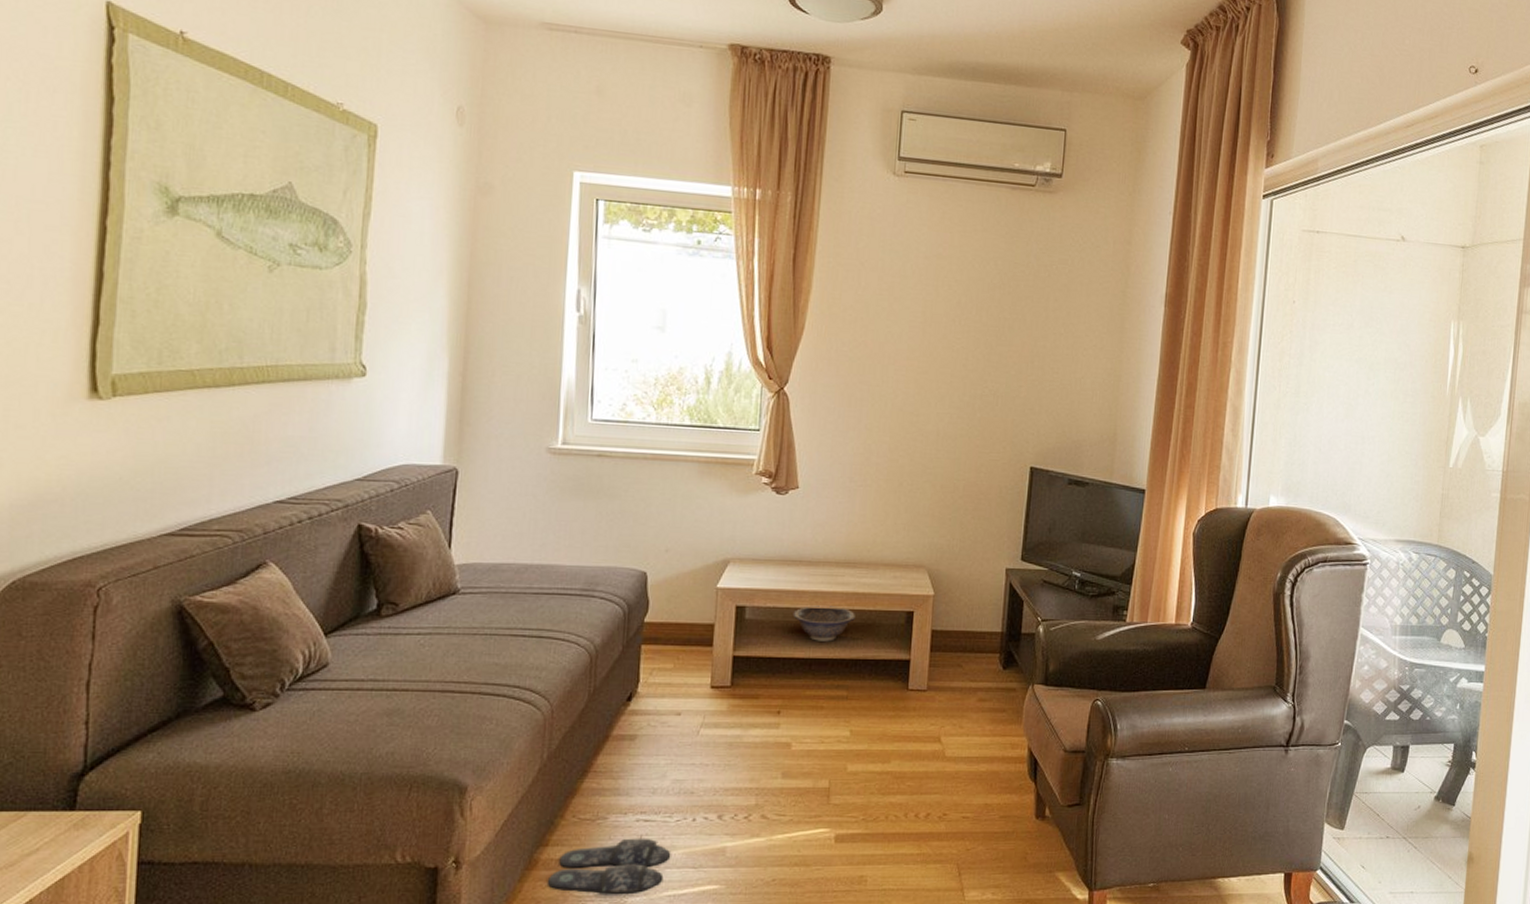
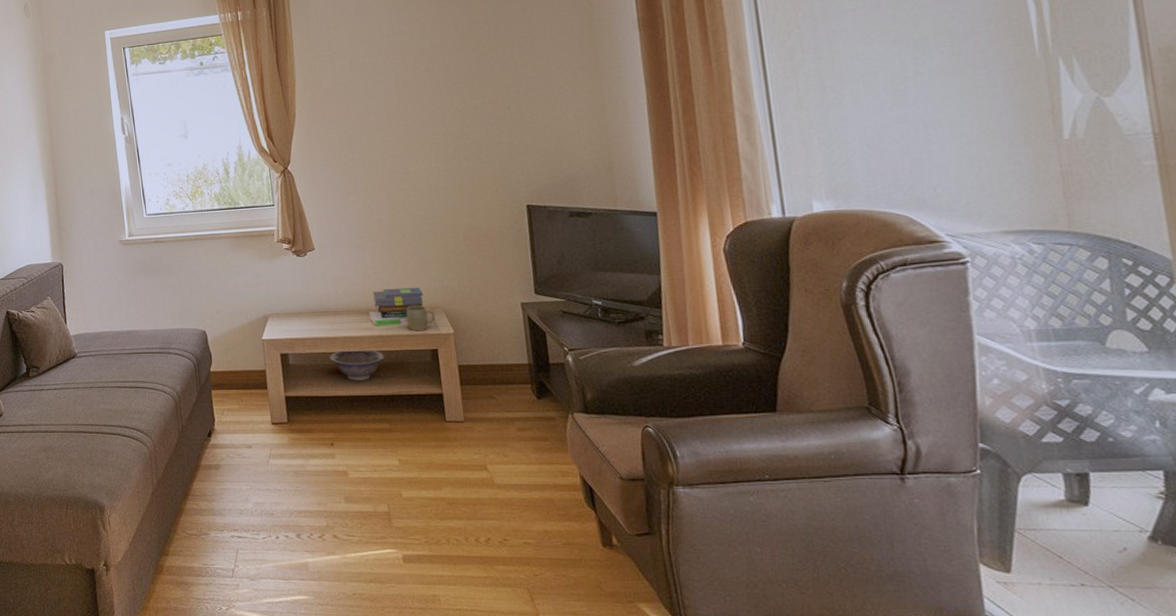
slippers: present [548,838,671,894] -> none [173,551,264,599]
books: none [847,540,910,583] -> present [369,287,424,327]
mug: none [886,561,918,591] -> present [405,305,436,332]

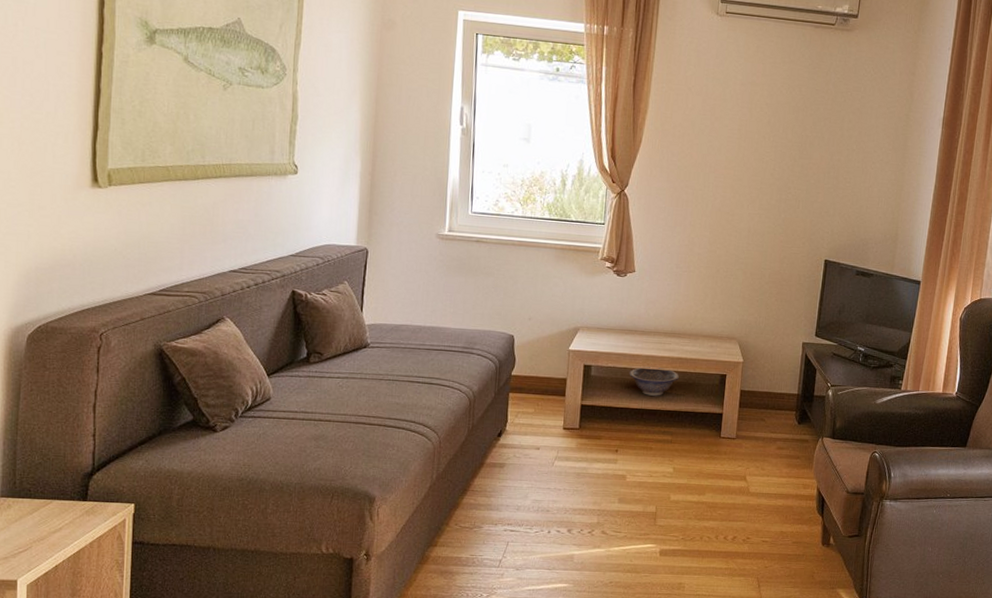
books: present [369,287,424,327] -> none [673,316,724,350]
mug: present [405,305,436,332] -> none [704,333,730,358]

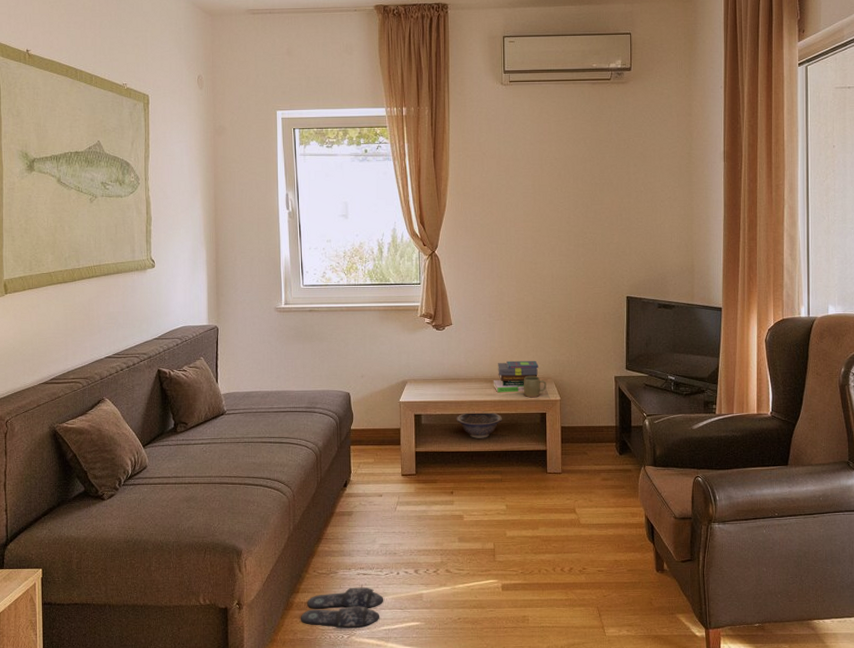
slippers: none [436,543,531,587] -> present [301,587,384,628]
books: none [673,316,724,350] -> present [493,360,539,393]
mug: none [704,333,730,358] -> present [523,375,547,398]

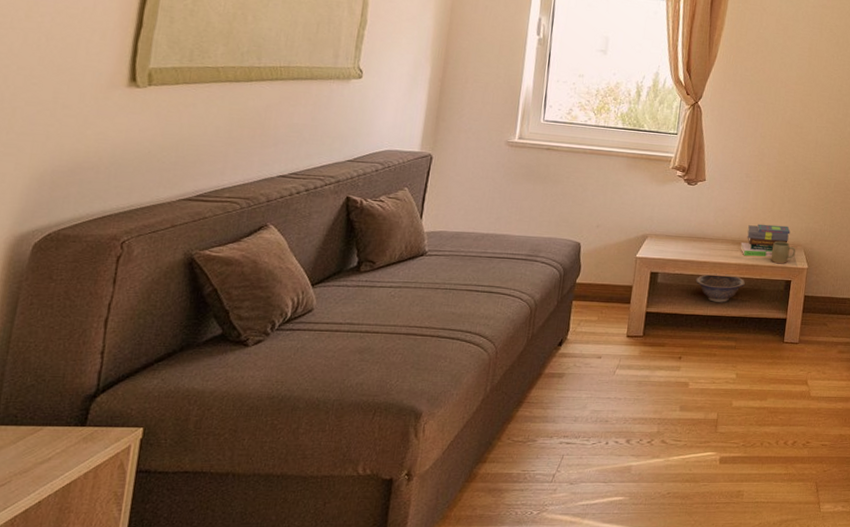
slippers: present [301,587,384,628] -> none [484,457,587,503]

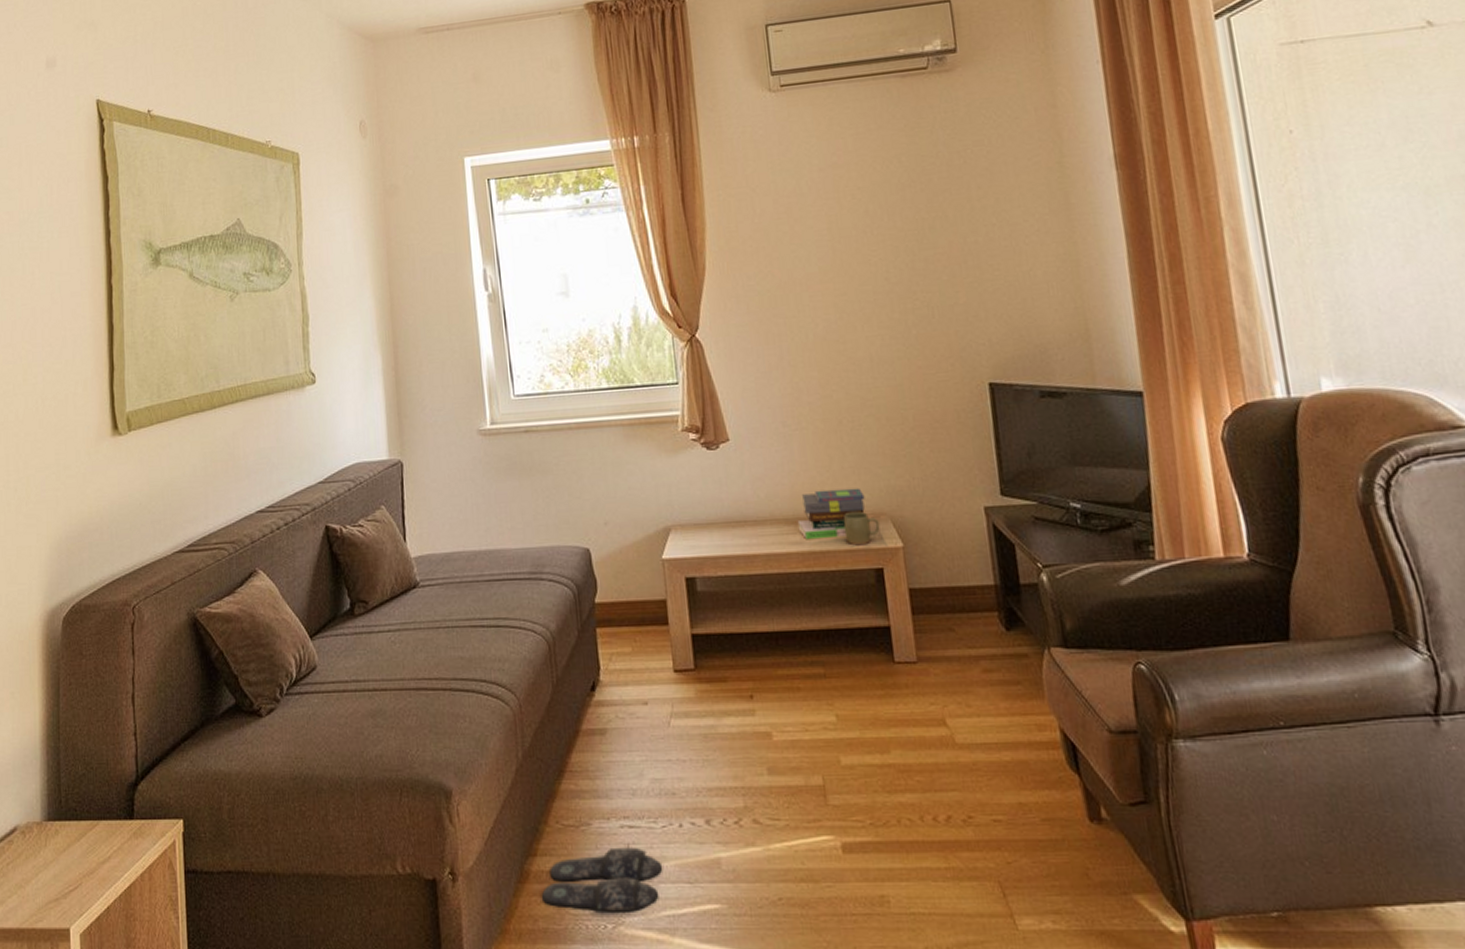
slippers: none [484,457,587,503] -> present [542,847,663,912]
decorative bowl: present [695,273,745,302] -> none [747,569,817,611]

